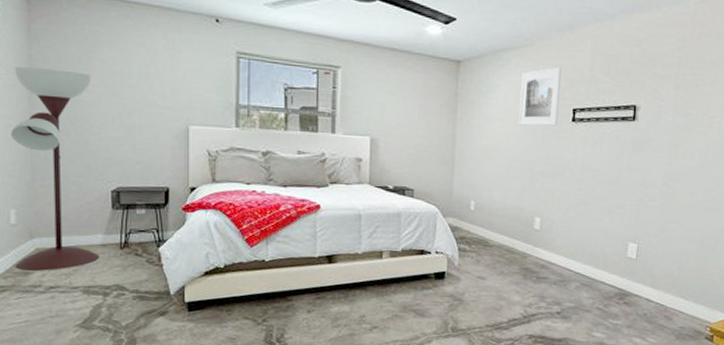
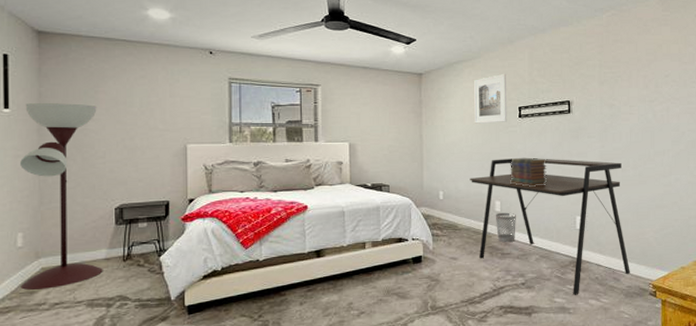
desk: none [507,168,691,331] -> present [470,157,631,295]
wastebasket: none [533,231,558,266] -> present [495,212,516,243]
book stack: none [554,169,602,205] -> present [510,157,548,187]

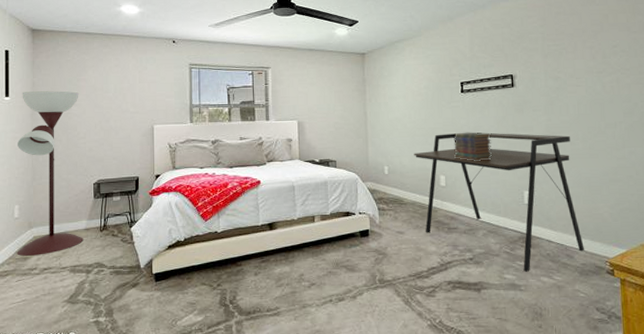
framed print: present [474,73,507,124] -> none [416,50,450,100]
wastebasket: present [495,212,516,243] -> none [440,187,462,218]

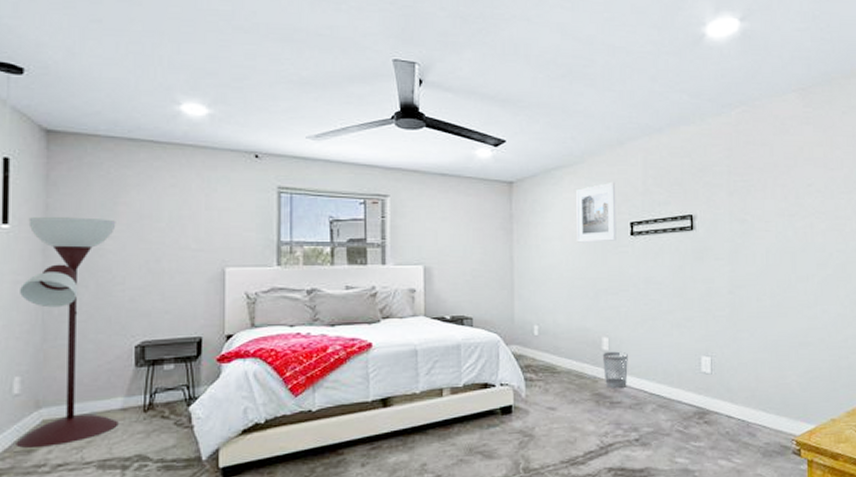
desk: present [414,132,585,272] -> none [571,284,769,454]
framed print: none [416,50,450,100] -> present [576,181,617,243]
wastebasket: none [440,187,462,218] -> present [602,351,628,389]
book stack: present [454,132,493,161] -> none [620,284,666,320]

